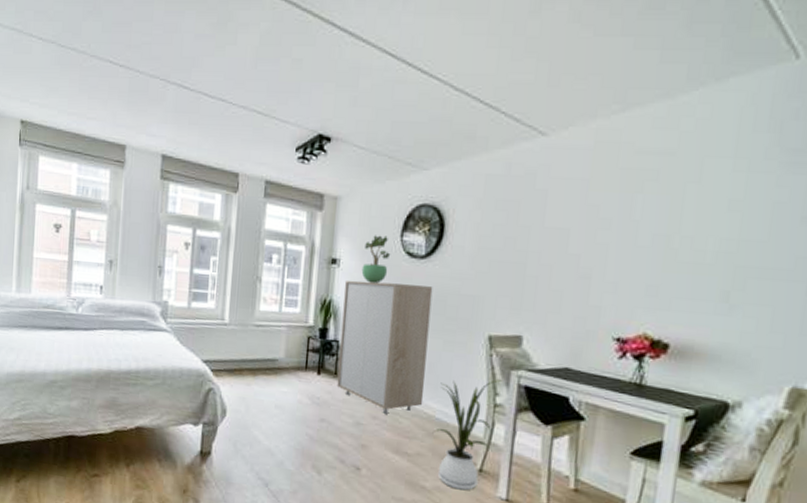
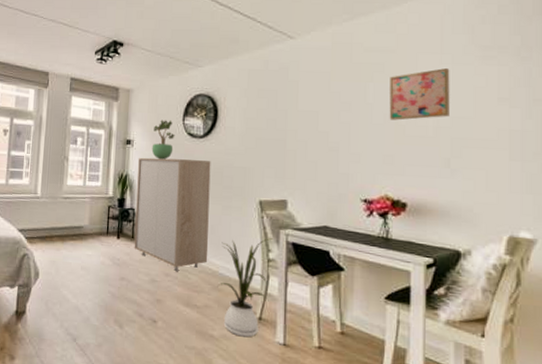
wall art: none [658,177,744,243] -> present [389,68,450,121]

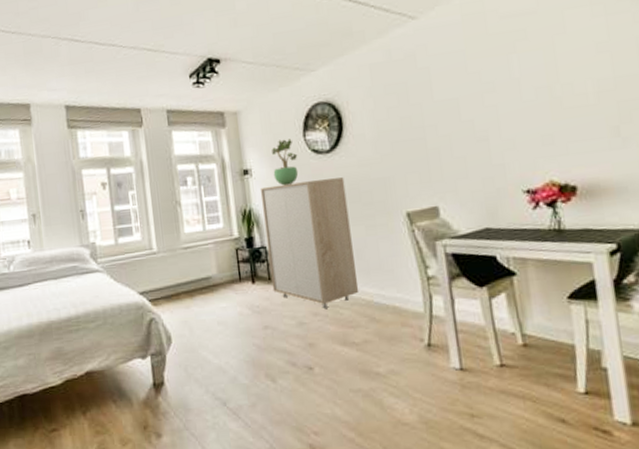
house plant: present [217,238,274,338] -> none [371,253,432,369]
wall art: present [389,68,450,121] -> none [535,21,611,93]

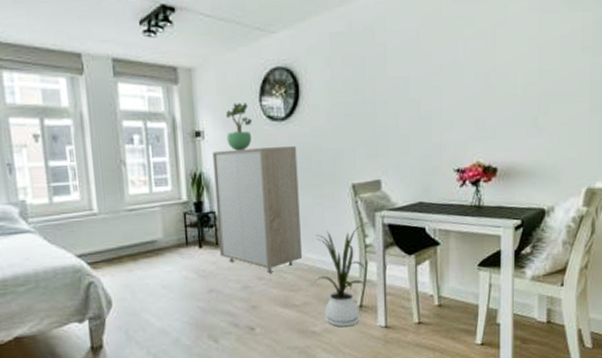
house plant: none [371,253,432,369] -> present [315,223,369,328]

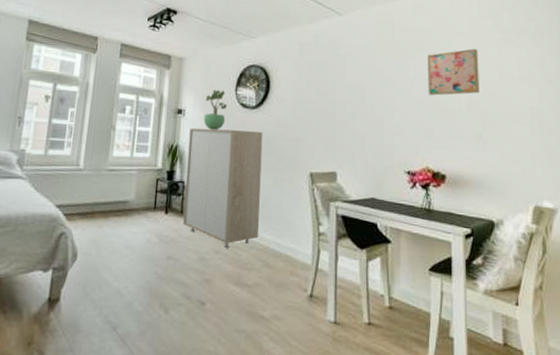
house plant: present [315,223,369,328] -> none [268,211,324,317]
wall art: none [480,17,538,80] -> present [427,49,480,96]

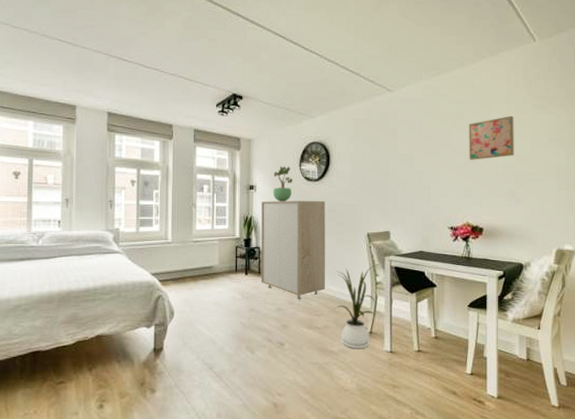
house plant: none [268,211,324,317] -> present [334,264,380,349]

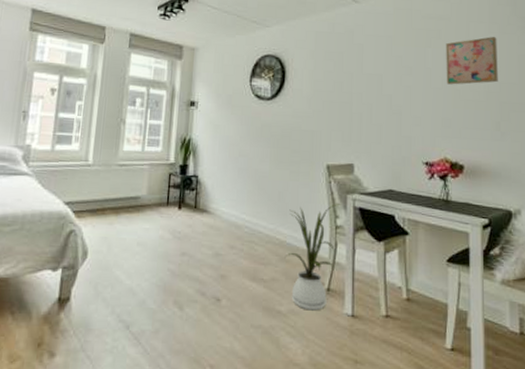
storage cabinet: present [261,200,326,299] -> none [196,120,279,242]
potted plant: present [273,166,293,202] -> none [217,80,242,123]

